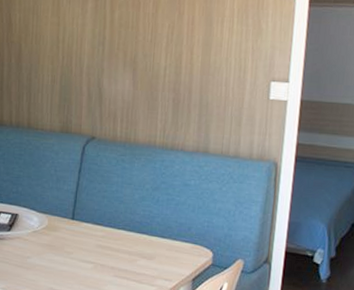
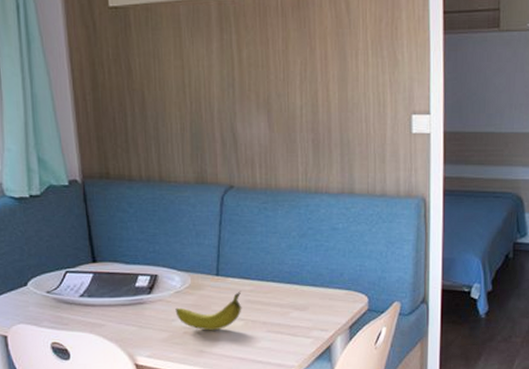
fruit: none [31,235,94,271] -> present [175,291,242,331]

